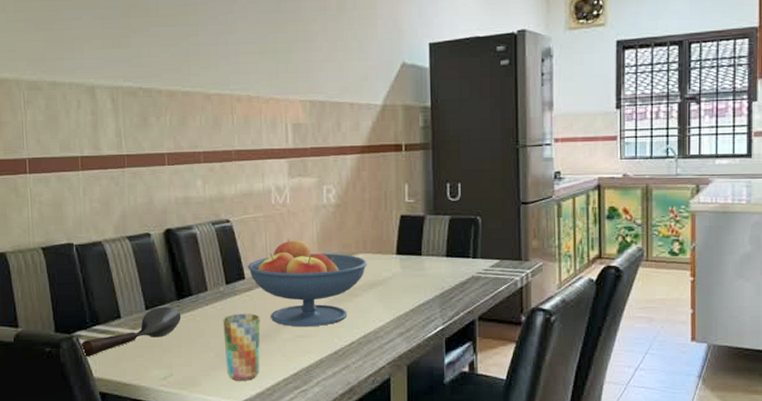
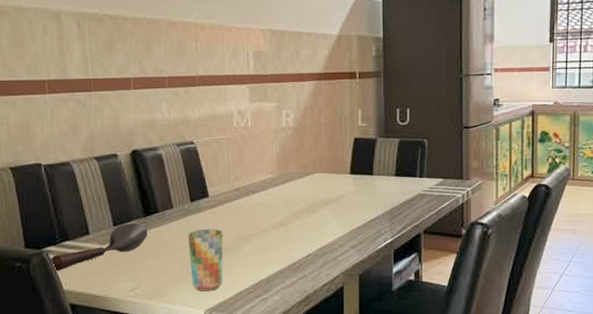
fruit bowl: present [248,239,367,327] -> none [211,160,323,241]

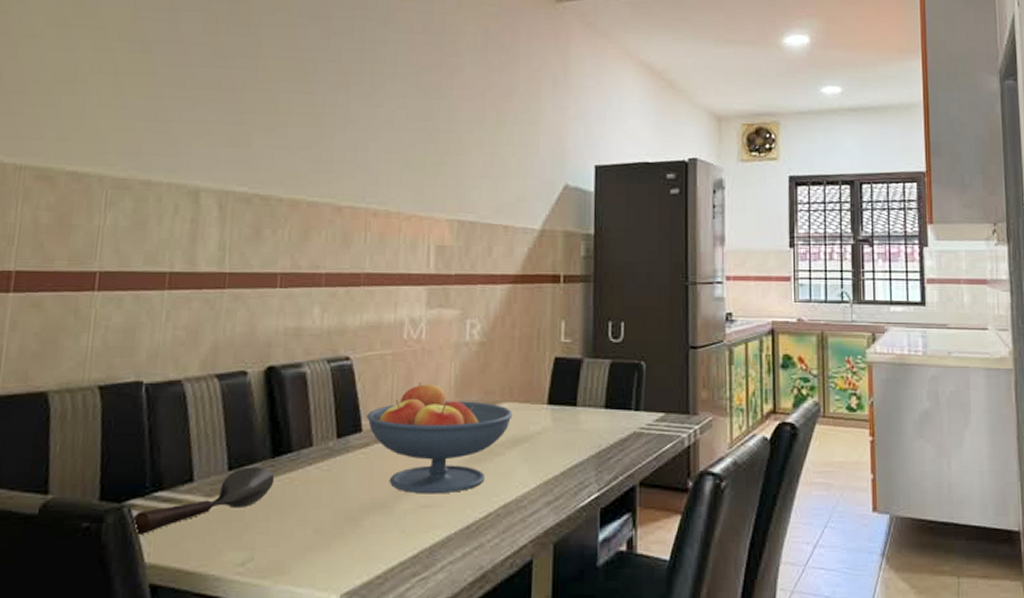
cup: present [188,229,224,291] -> none [326,476,377,566]
fruit bowl: none [211,160,323,241] -> present [367,383,513,494]

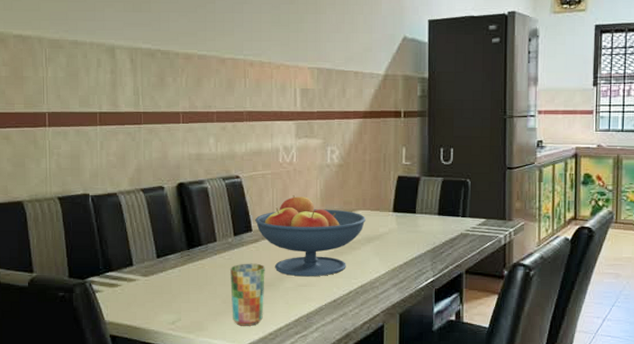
spoon: present [131,467,275,534] -> none [92,255,191,301]
cup: none [326,476,377,566] -> present [230,263,265,326]

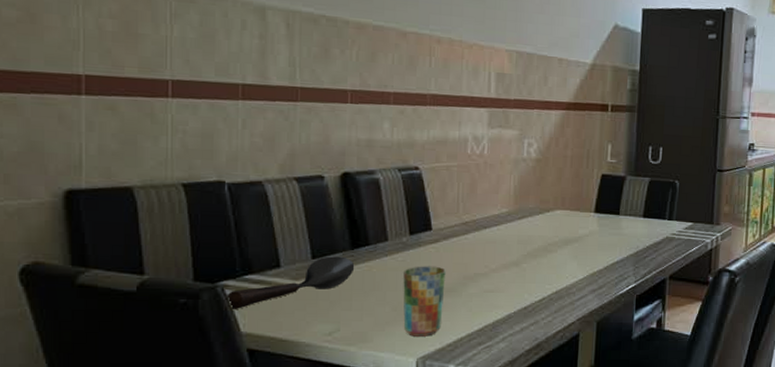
spoon: none [92,255,191,301] -> present [225,256,355,309]
fruit bowl: present [255,195,366,277] -> none [436,191,564,282]

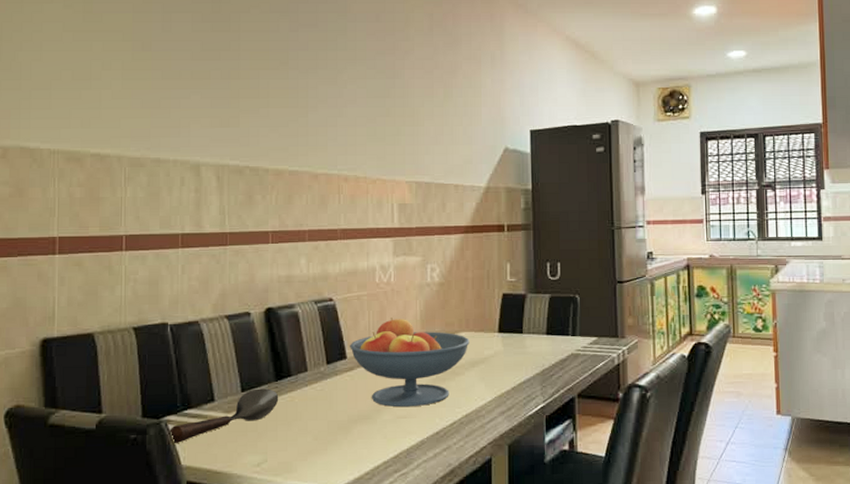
cup: present [403,266,446,336] -> none [323,394,361,465]
fruit bowl: none [436,191,564,282] -> present [350,318,470,408]

